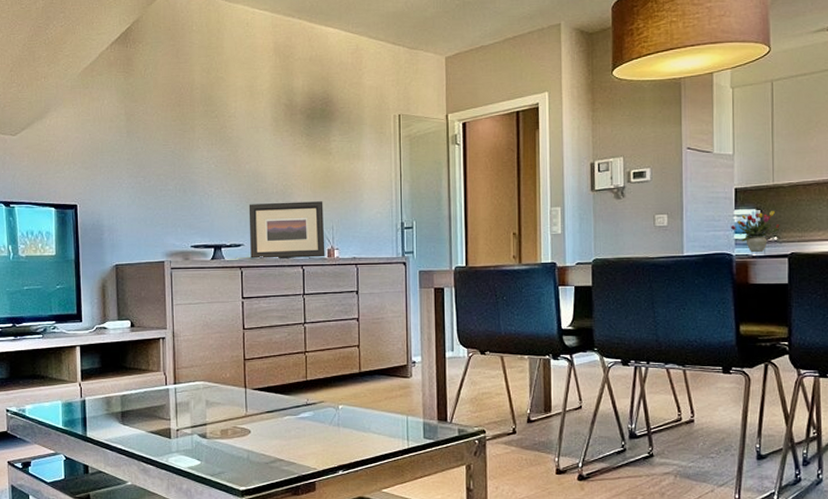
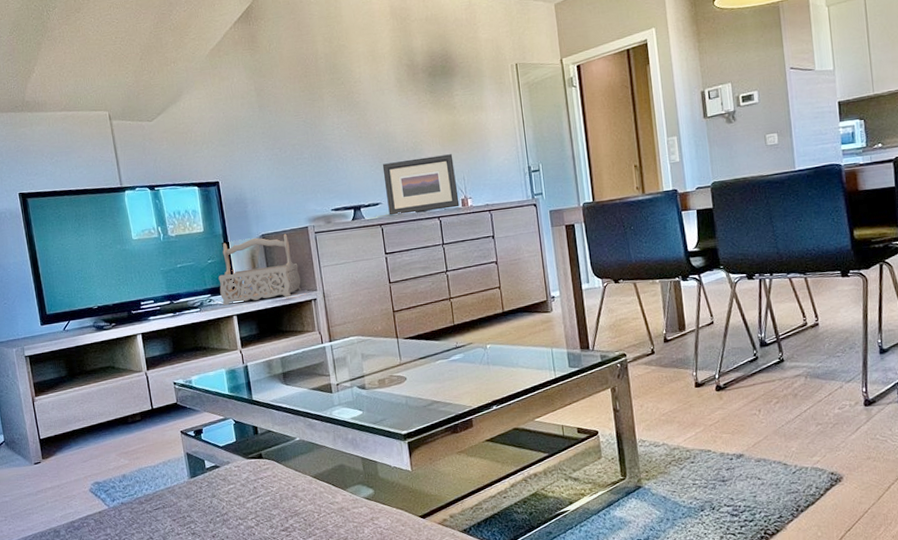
decorative basket: none [65,266,151,335] -> present [218,234,302,306]
flower arrangement: present [731,211,780,253] -> none [838,119,884,161]

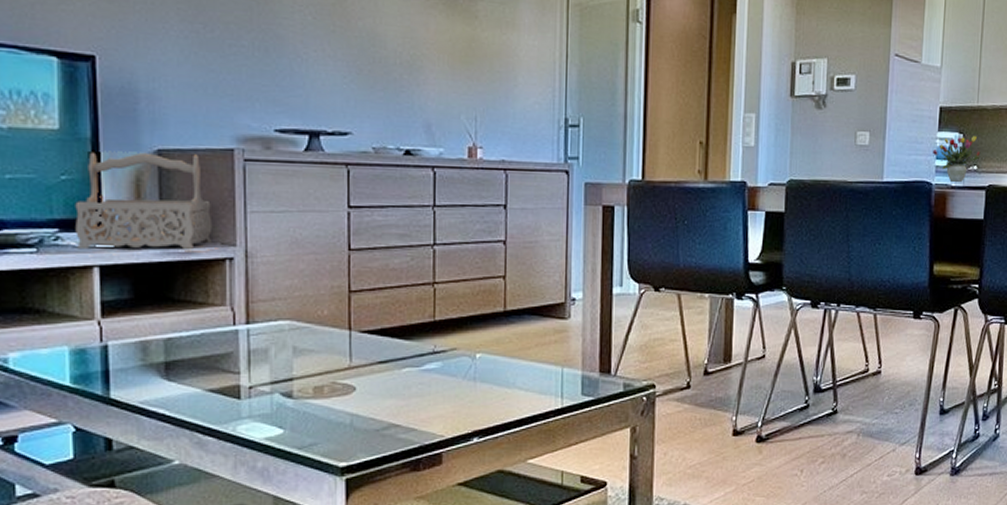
picture frame: present [382,154,460,217] -> none [360,77,465,157]
flower arrangement: none [838,119,884,161] -> present [933,136,981,183]

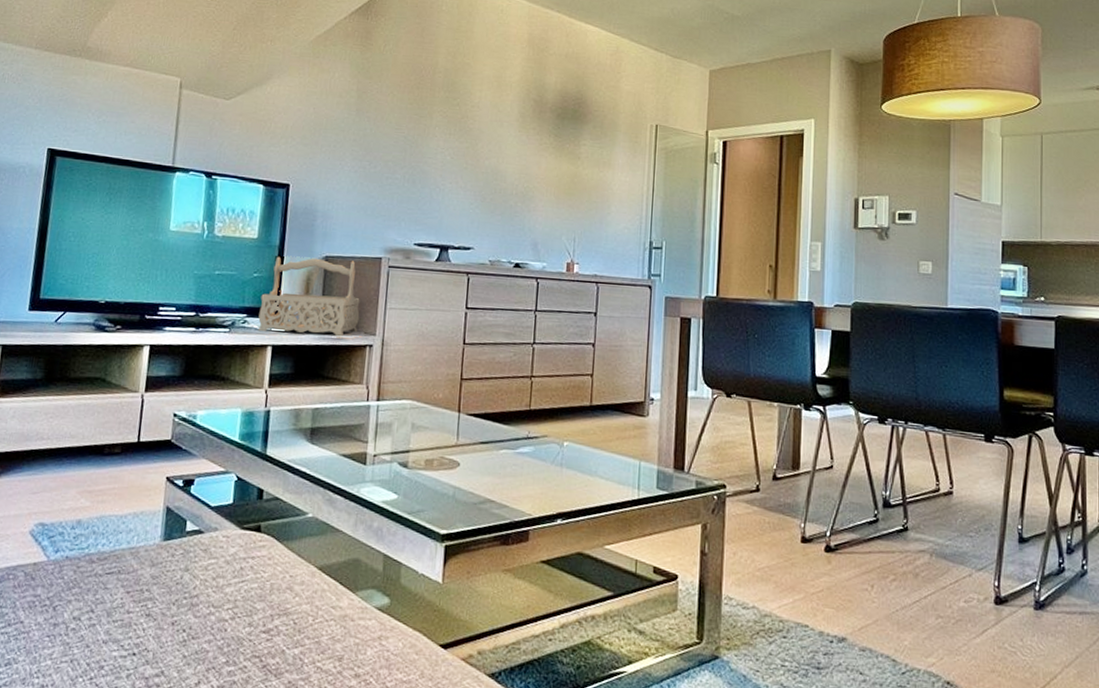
flower arrangement: present [933,136,981,183] -> none [997,269,1047,313]

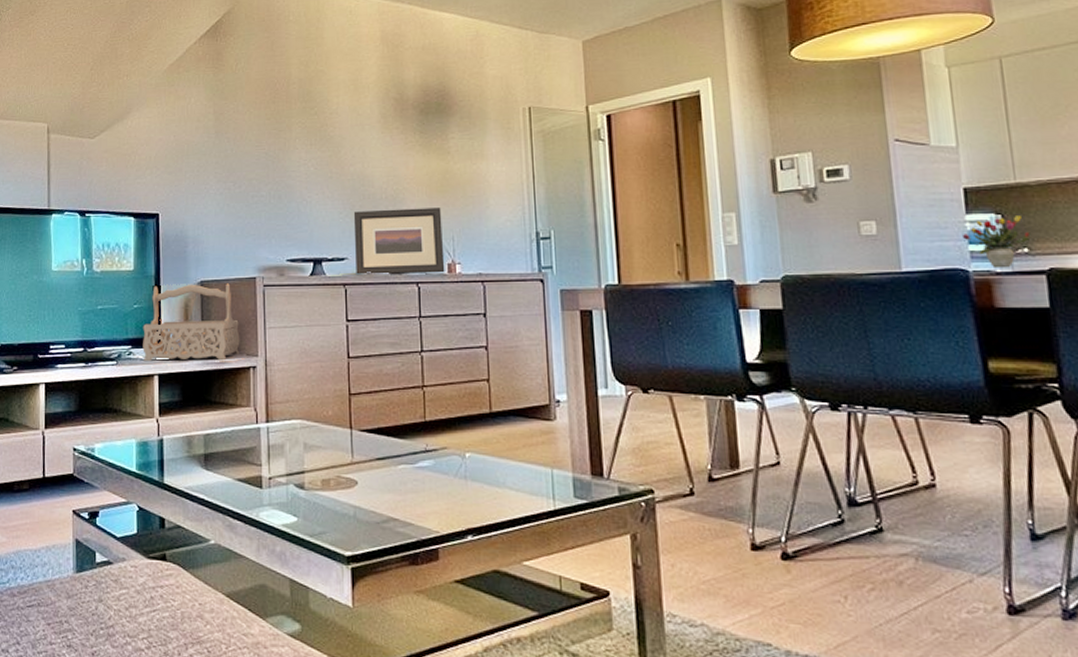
picture frame: none [480,204,567,271] -> present [353,207,445,276]
flower arrangement: none [997,269,1047,313] -> present [963,216,1031,269]

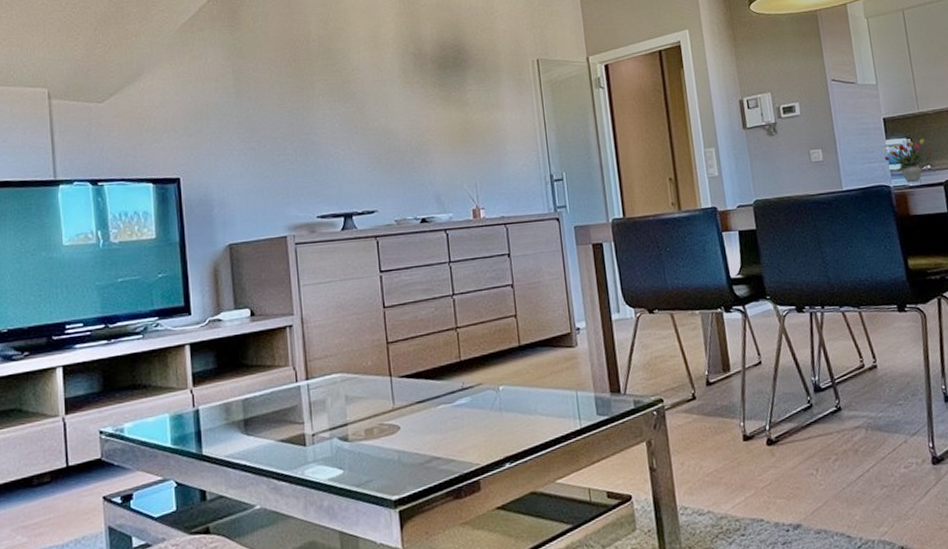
decorative basket: present [143,283,240,362] -> none [170,244,275,332]
picture frame: present [353,207,445,276] -> none [380,157,470,227]

